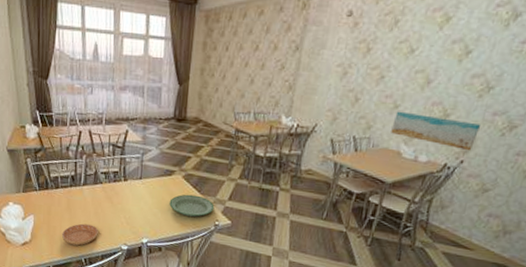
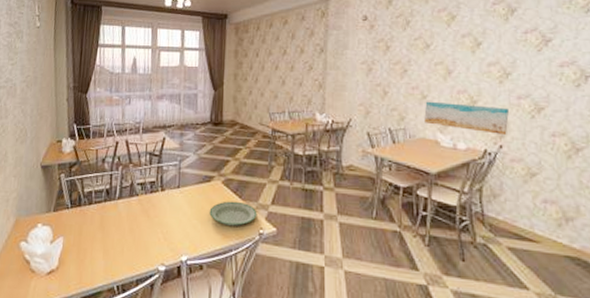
saucer: present [61,223,99,246] -> none [92,243,133,270]

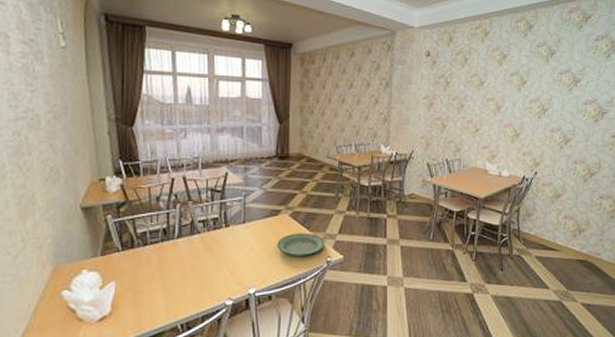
wall art: present [424,101,509,136] -> none [476,134,544,164]

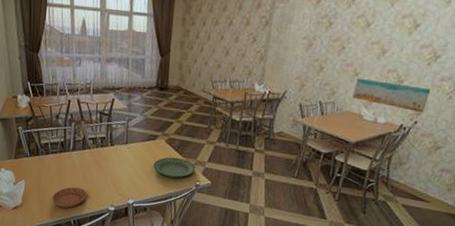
saucer: none [151,282,197,310] -> present [51,187,87,208]
wall art: none [476,134,544,164] -> present [352,78,430,113]

